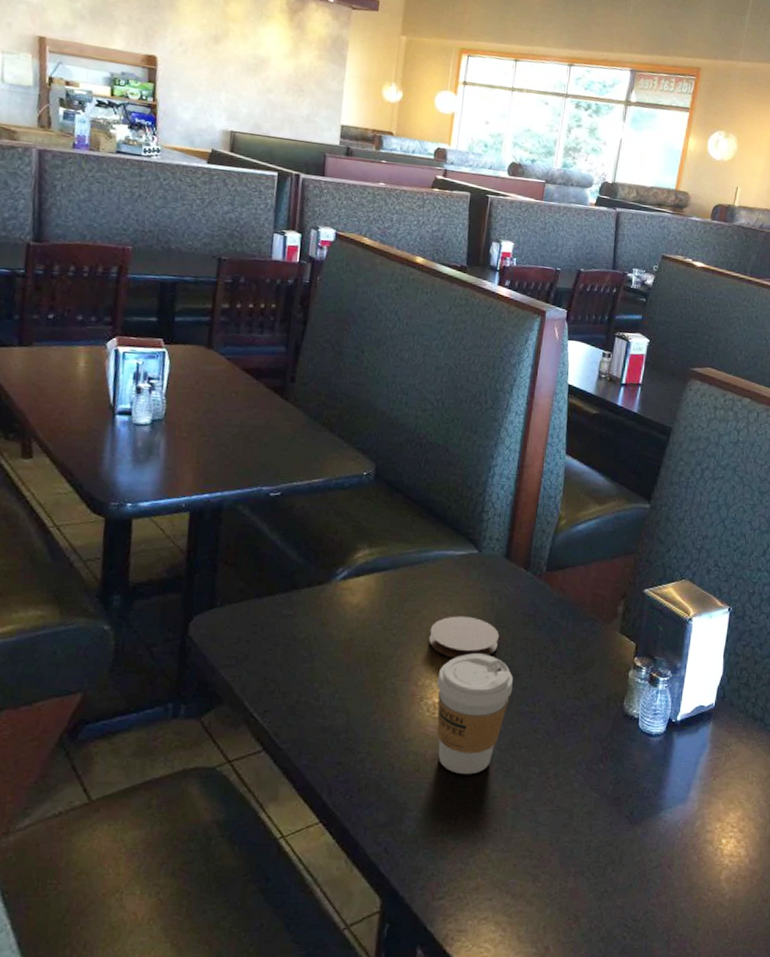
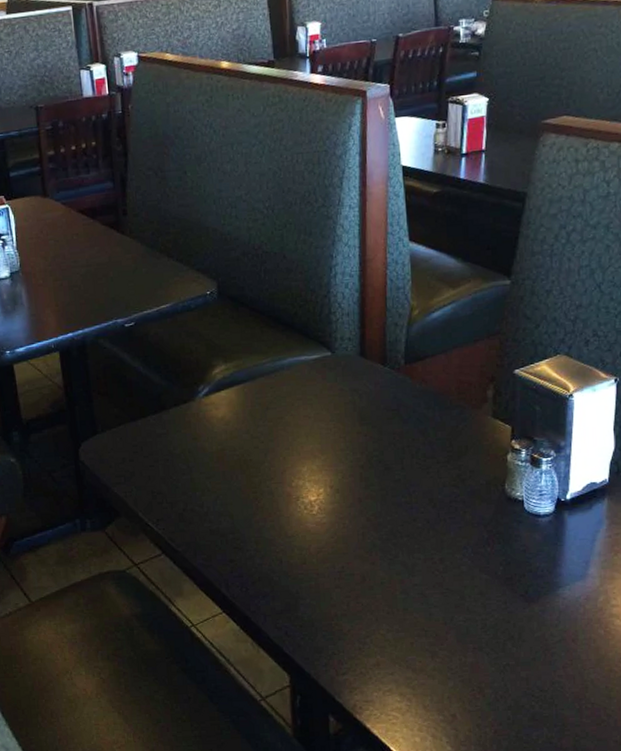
coaster: present [429,616,500,658] -> none [295,417,366,458]
coffee cup: present [437,653,513,775] -> none [310,451,386,565]

